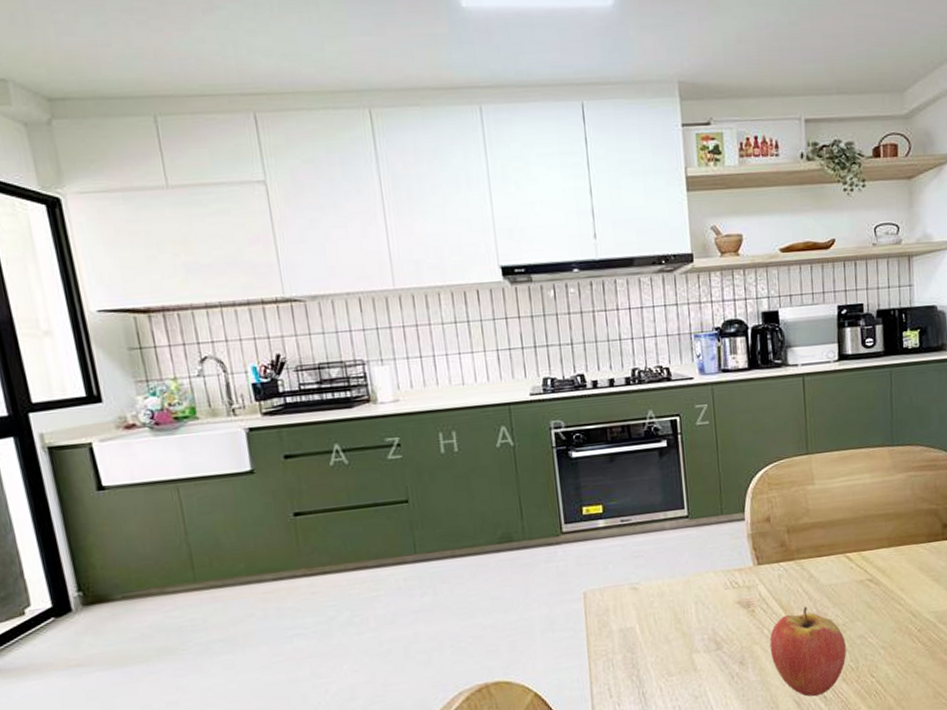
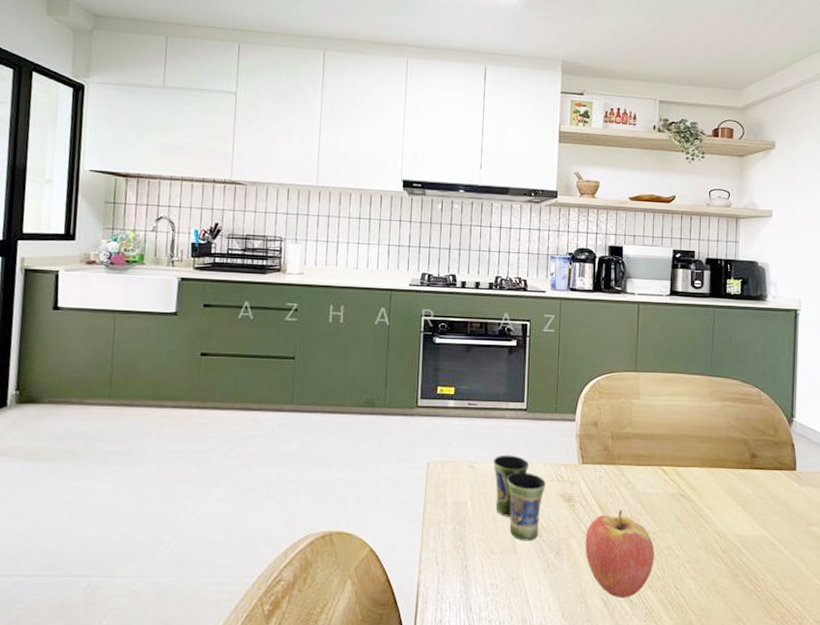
cup: none [657,568,720,657] -> present [493,455,546,541]

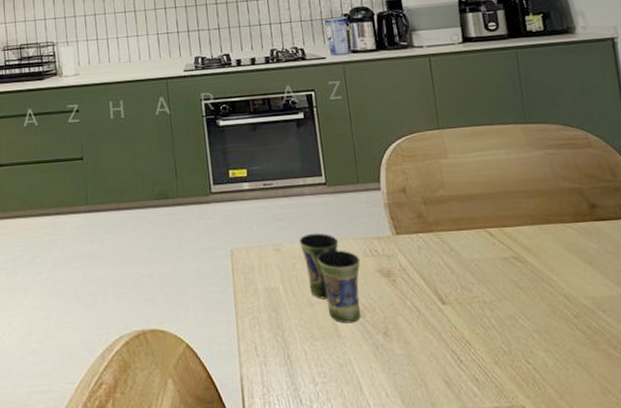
fruit: present [585,510,654,599] -> none [413,280,497,378]

